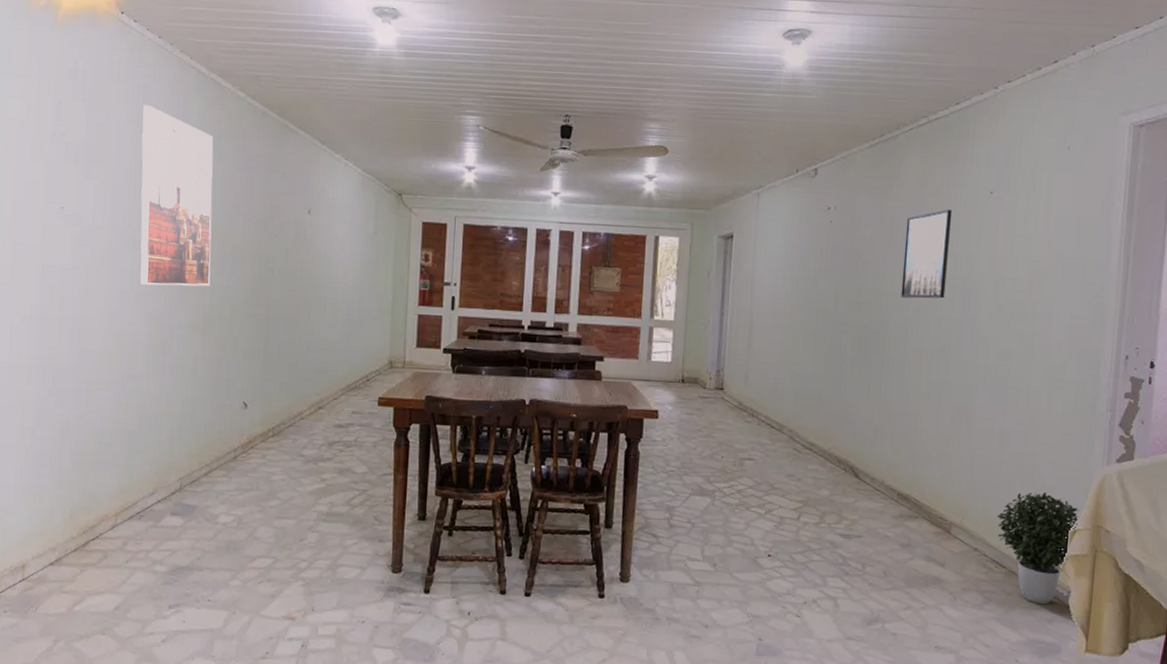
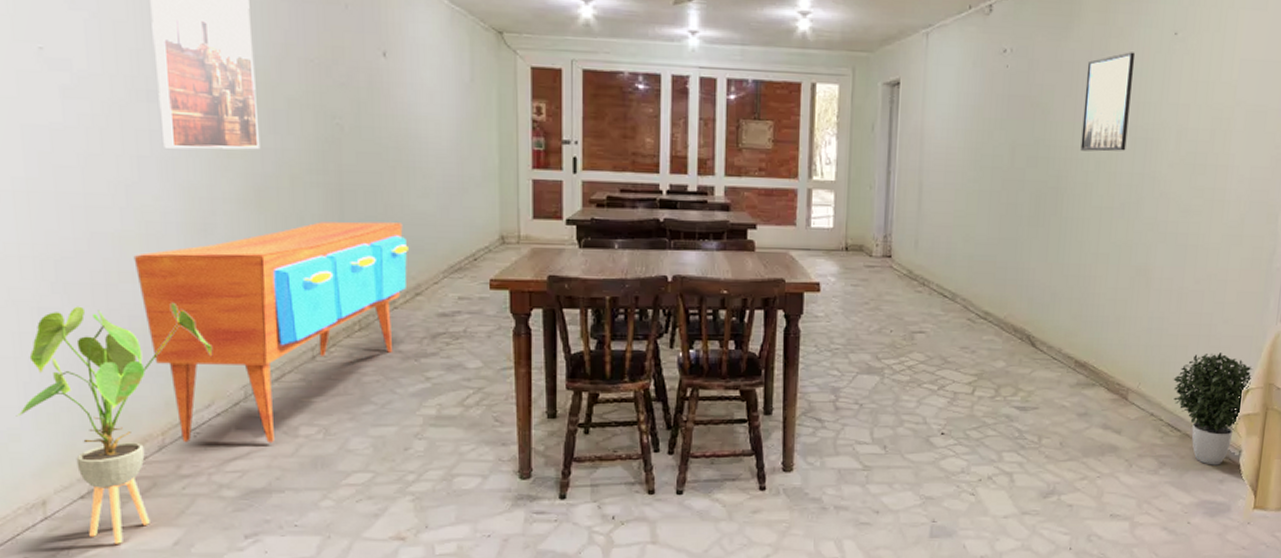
house plant: none [12,407,160,606] -> present [16,302,213,544]
sideboard: none [109,345,316,528] -> present [133,221,408,443]

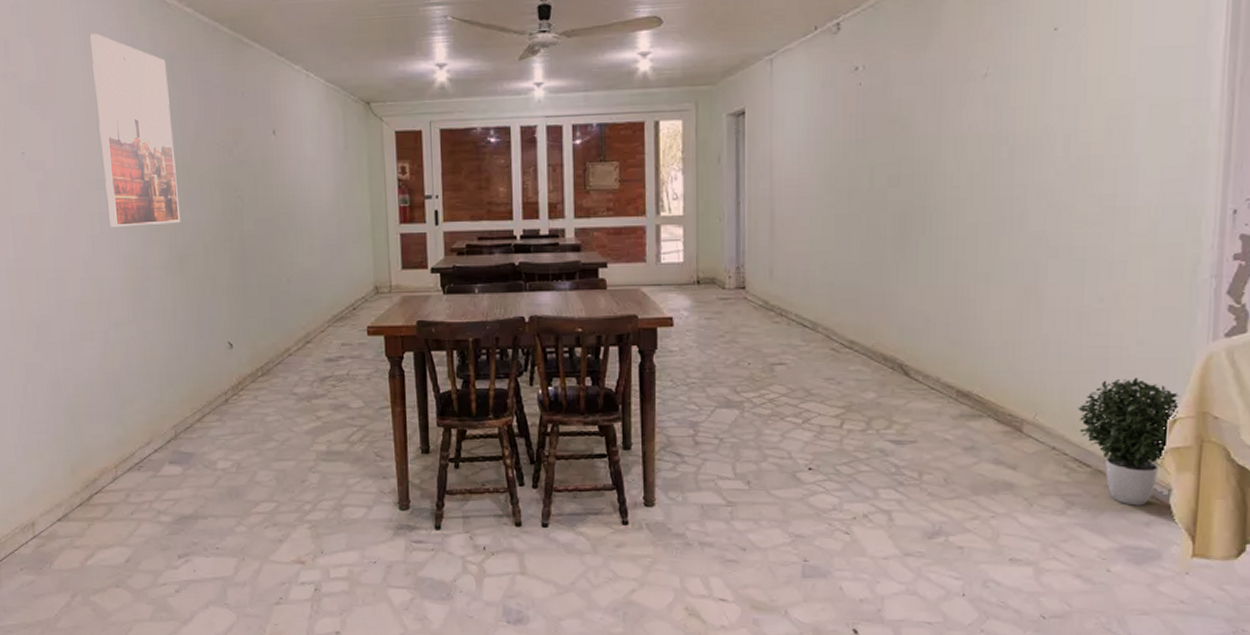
house plant: present [16,302,213,544] -> none [12,356,150,560]
sideboard: present [133,221,408,443] -> none [91,279,299,476]
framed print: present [1080,52,1136,152] -> none [949,54,1008,165]

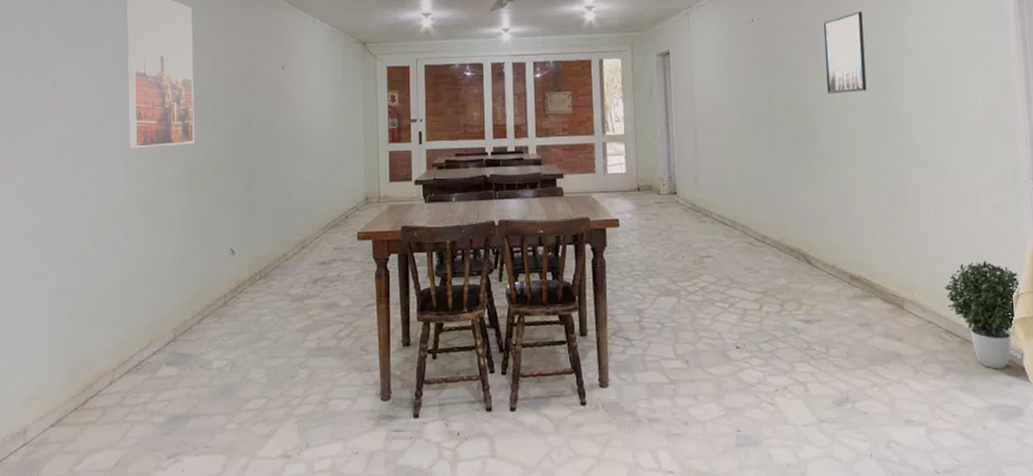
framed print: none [949,54,1008,165] -> present [823,11,867,94]

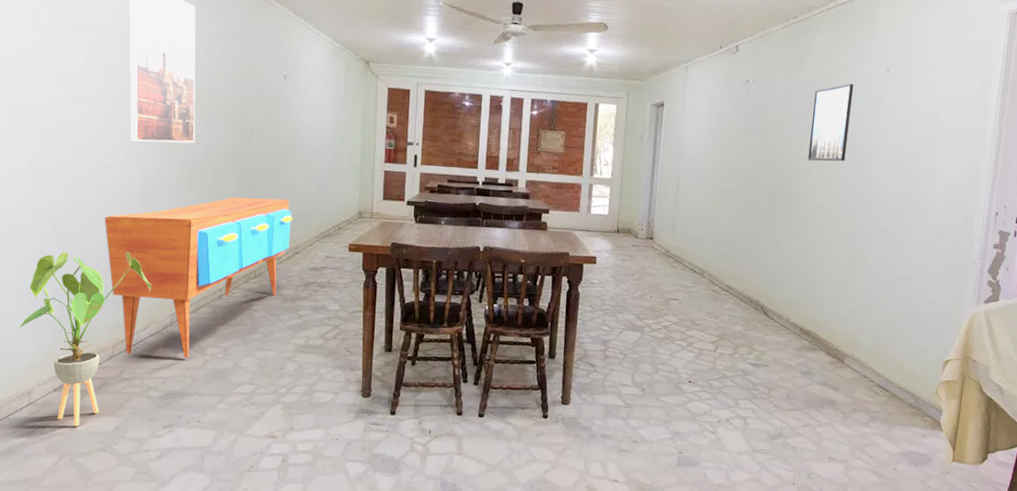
house plant: none [12,264,153,465] -> present [17,251,152,427]
sideboard: none [103,192,297,377] -> present [104,197,292,359]
potted plant: present [944,261,1020,369] -> none [883,328,953,422]

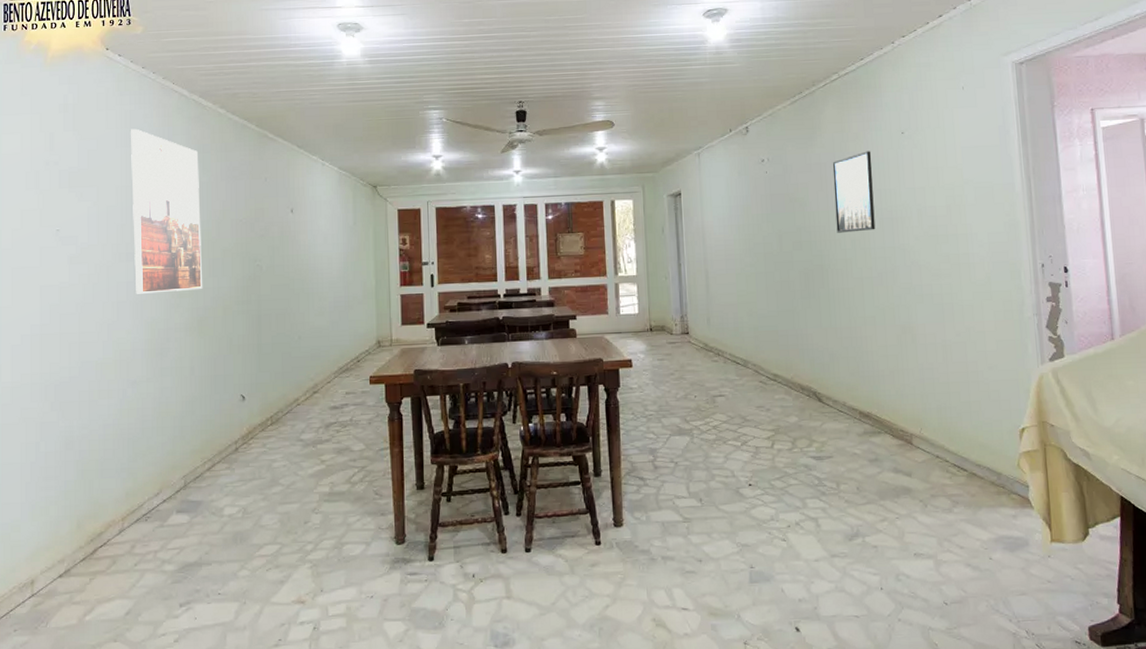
house plant: present [17,251,152,427] -> none [18,411,163,616]
sideboard: present [104,197,292,359] -> none [110,336,308,526]

